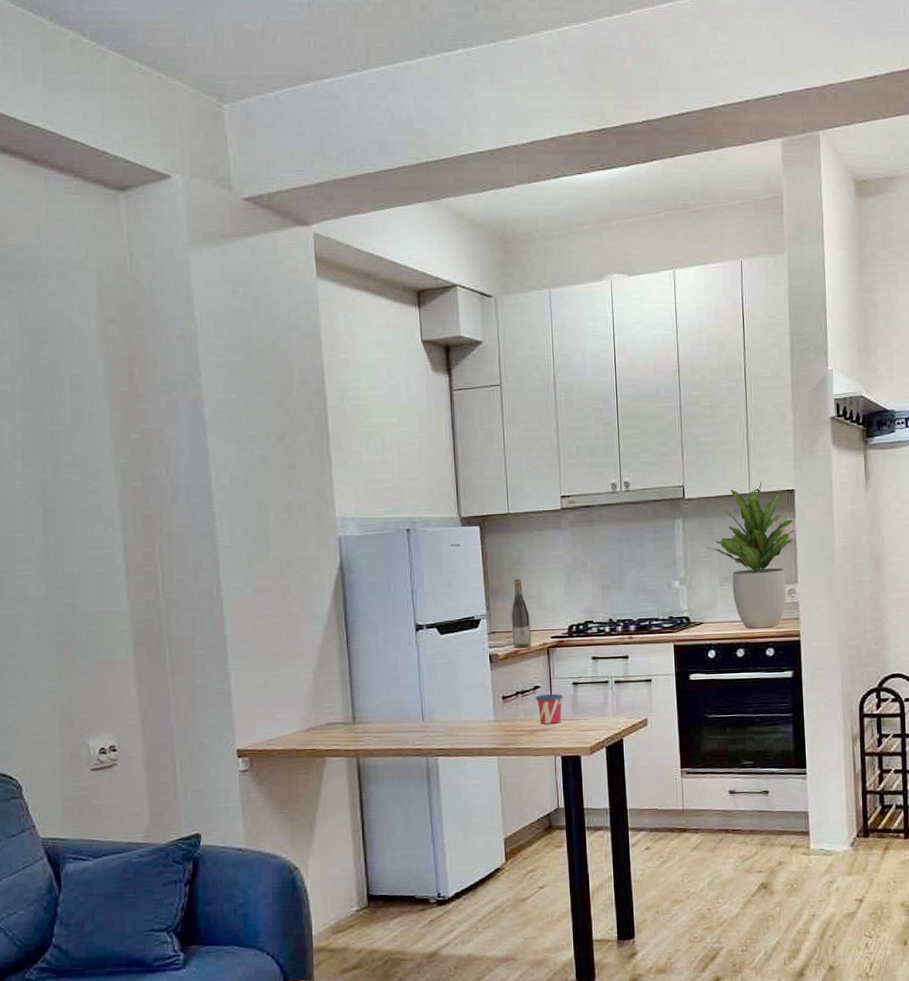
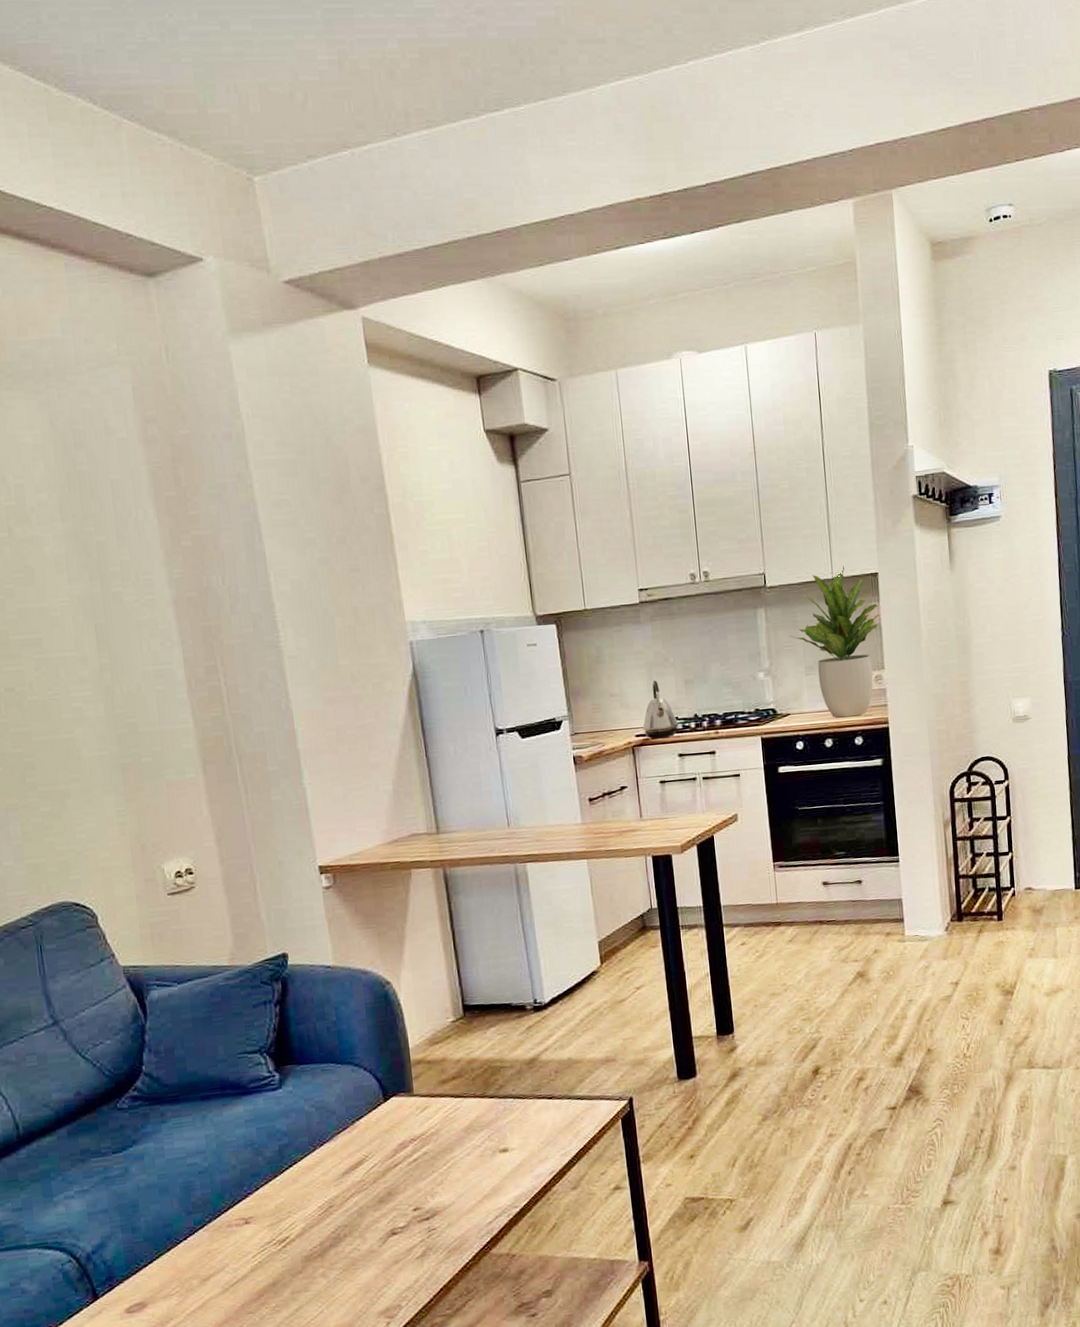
wine bottle: present [511,578,532,648] -> none [593,676,617,749]
cup: present [535,694,563,724] -> none [623,793,651,825]
kettle: none [558,584,594,641] -> present [642,680,679,739]

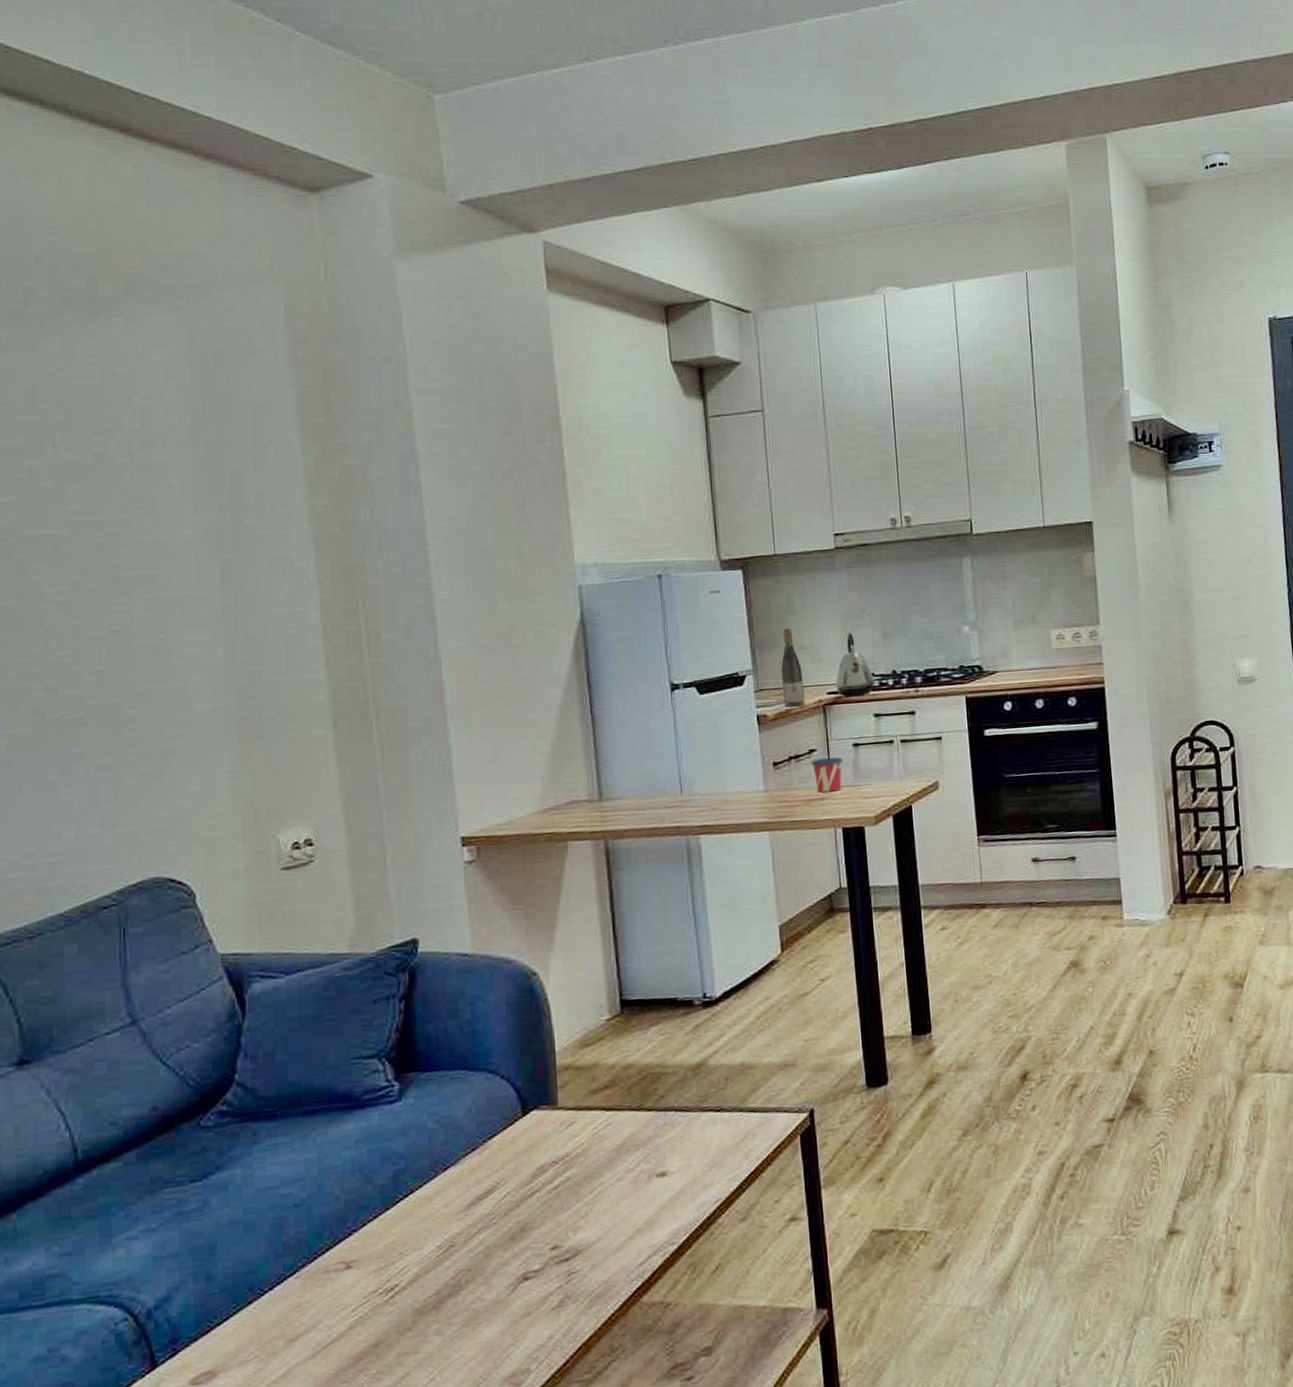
wine bottle: none [593,676,617,749] -> present [780,628,806,707]
cup: none [623,793,651,825] -> present [811,757,843,793]
potted plant: present [790,566,880,718] -> none [998,513,1095,677]

